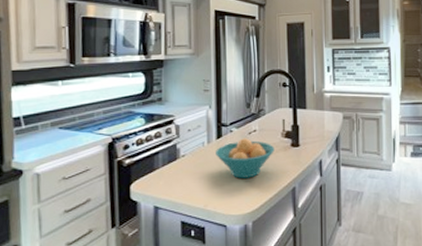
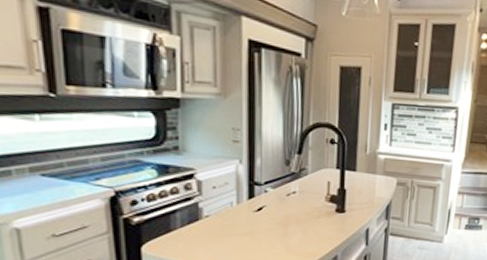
fruit bowl: present [216,138,275,178] -> none [246,200,317,244]

